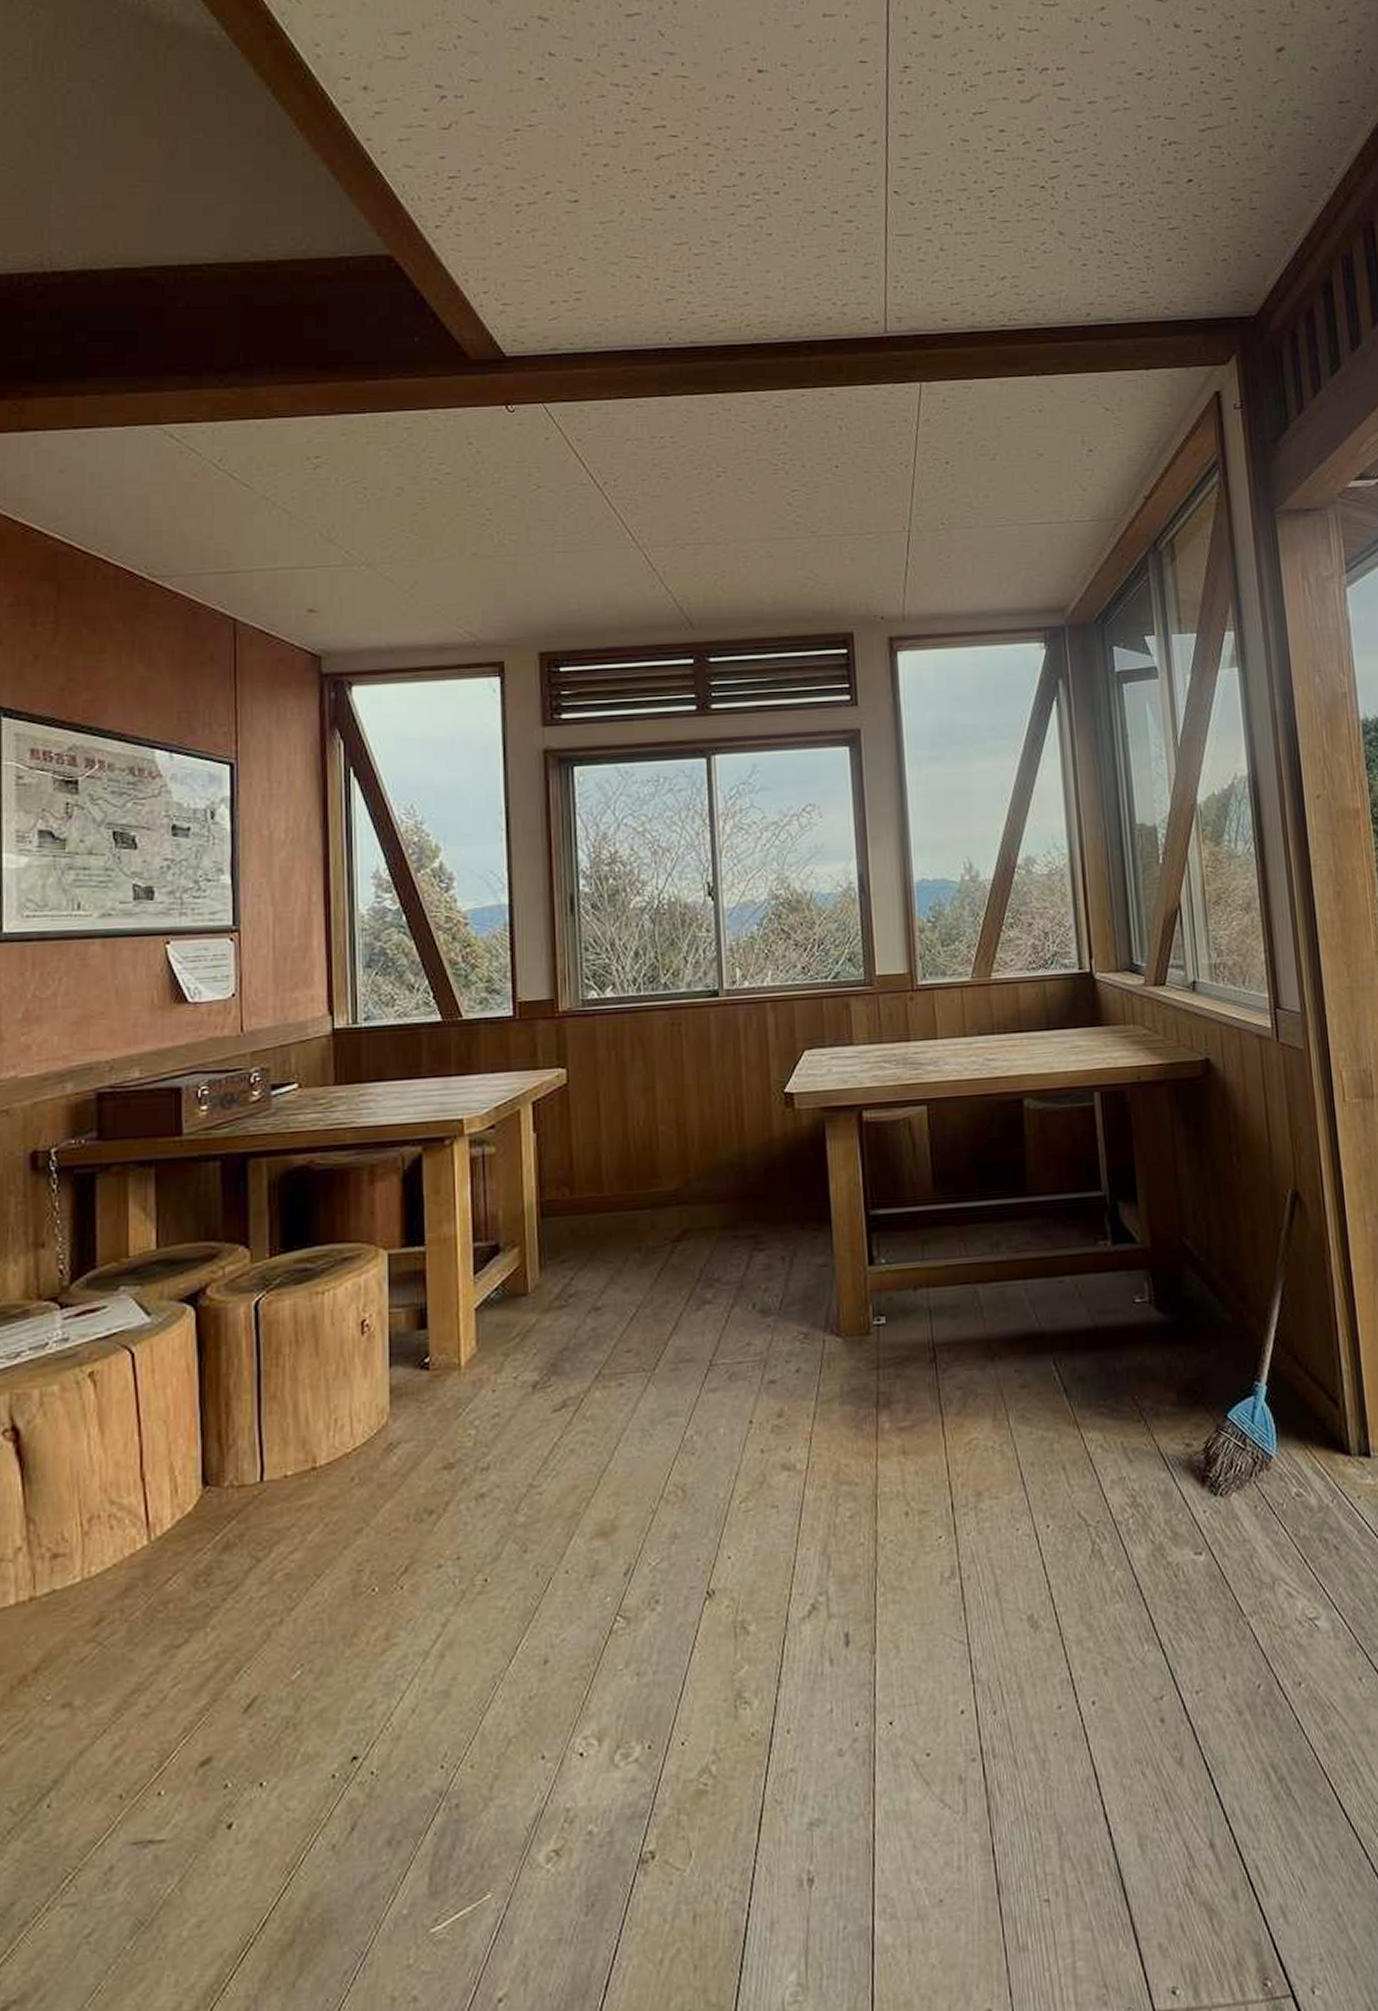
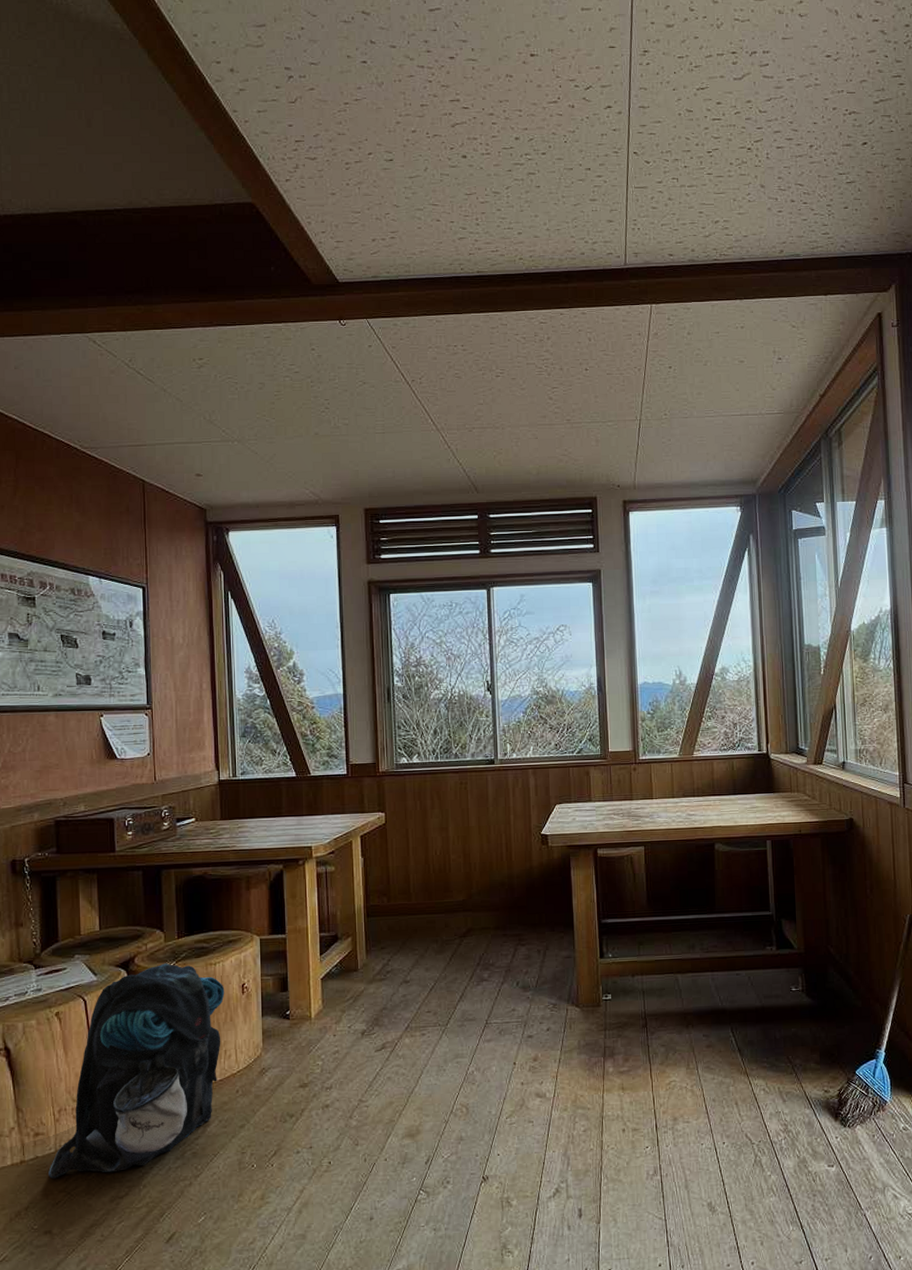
backpack: none [71,1294,336,1623] -> present [48,963,225,1179]

